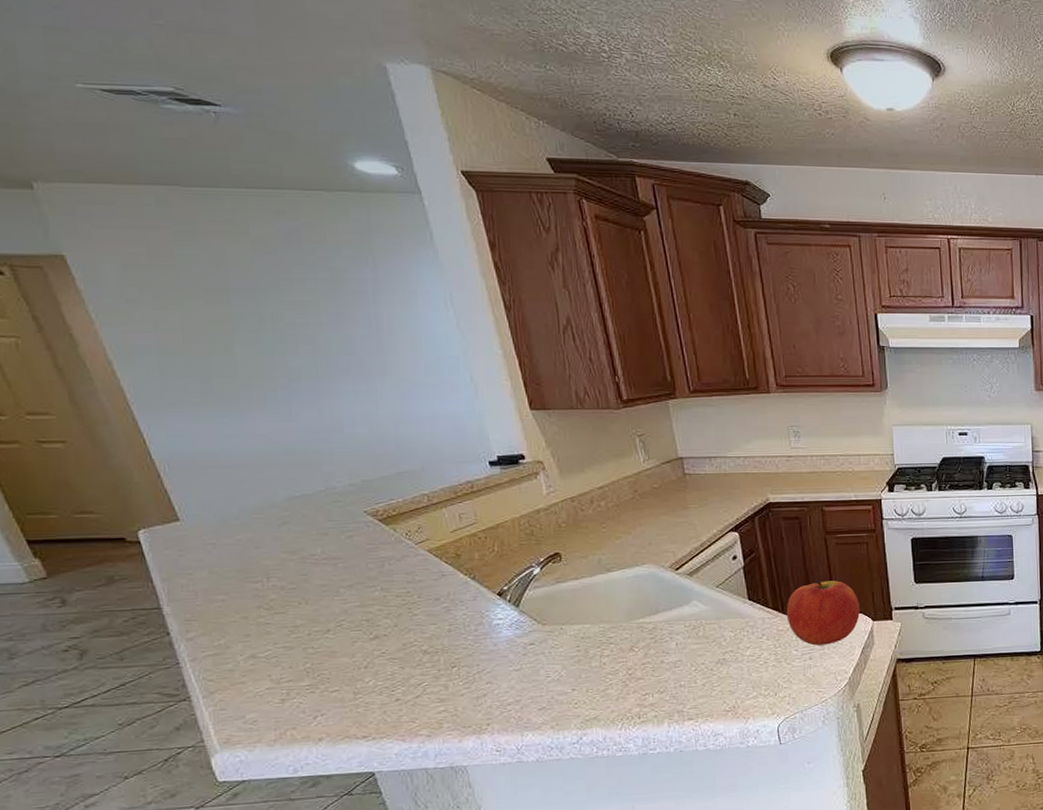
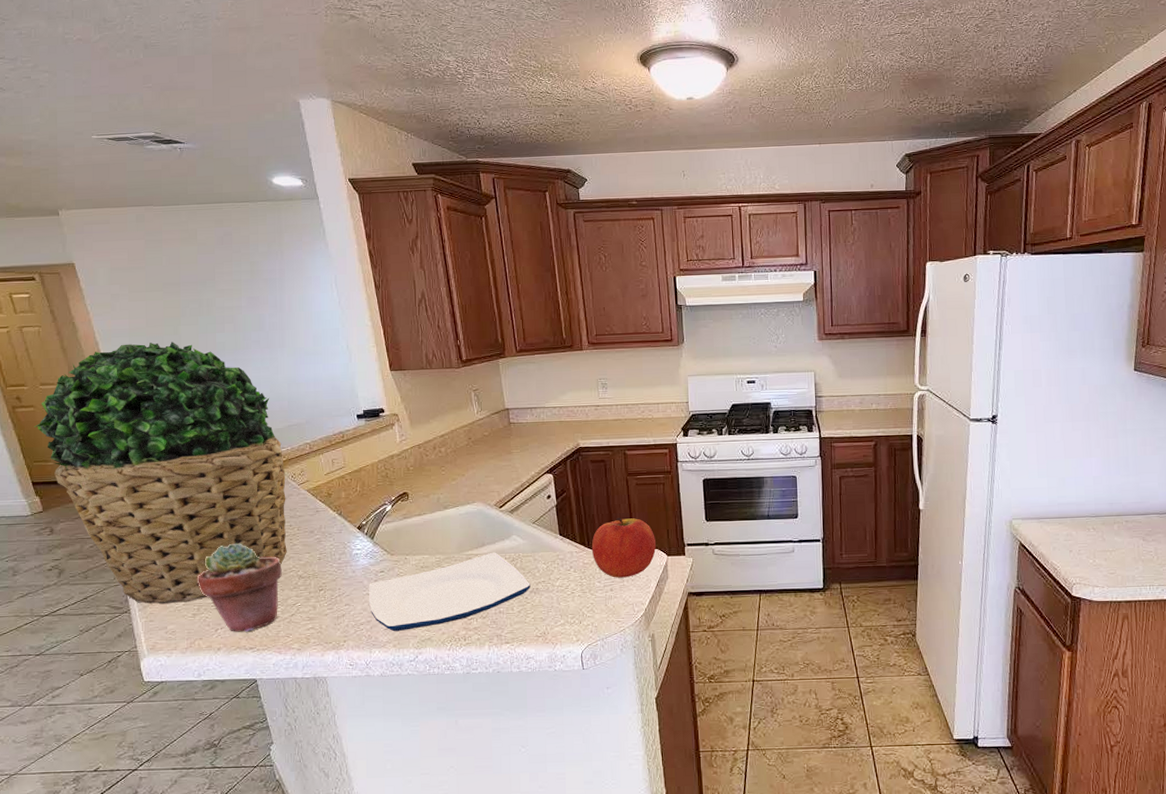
potted plant: none [21,364,406,689] -> present [33,342,287,604]
potted succulent: none [282,613,400,719] -> present [197,543,282,632]
plate: none [516,619,716,712] -> present [368,552,531,632]

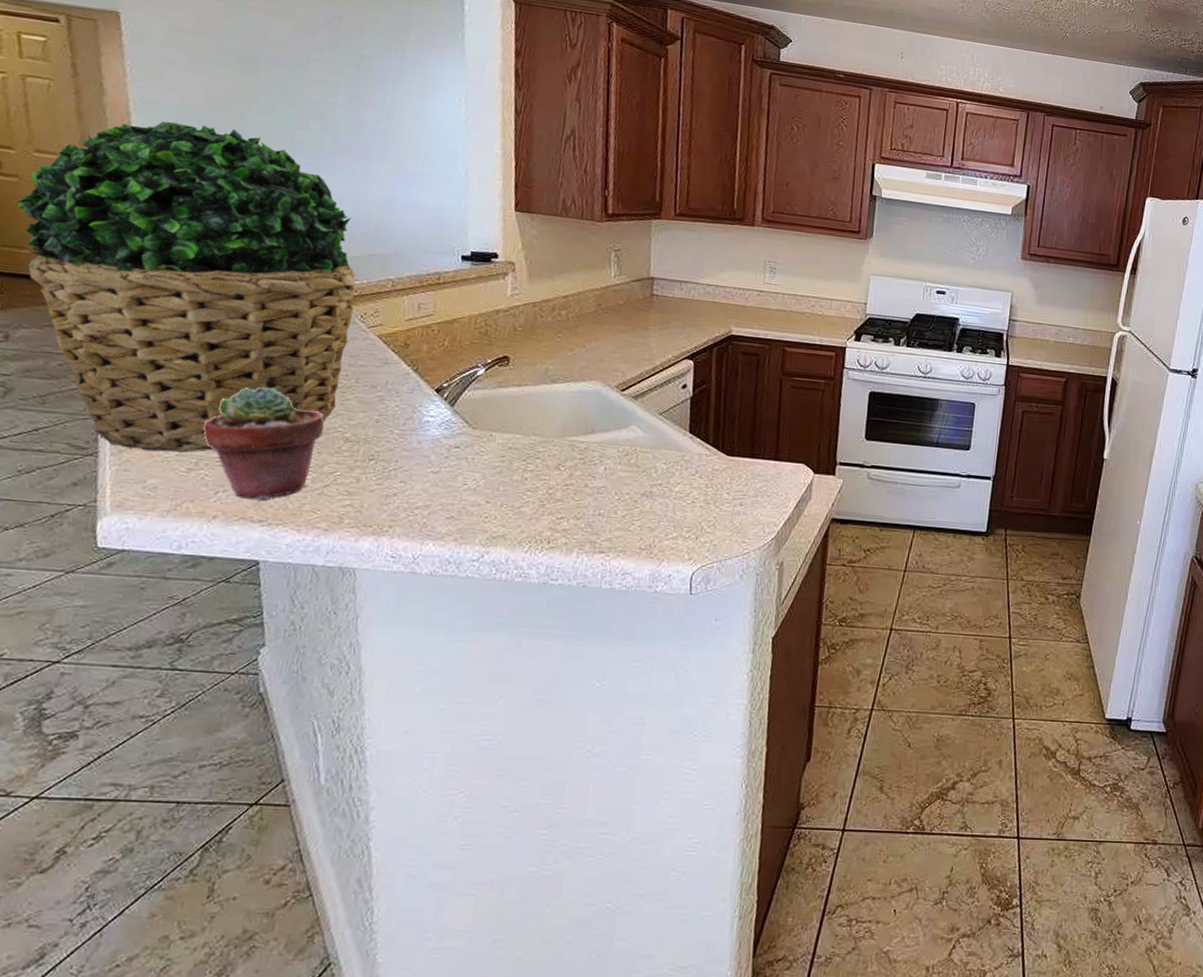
plate: present [368,552,531,632] -> none [431,442,643,523]
apple: present [591,518,657,578] -> none [724,422,804,493]

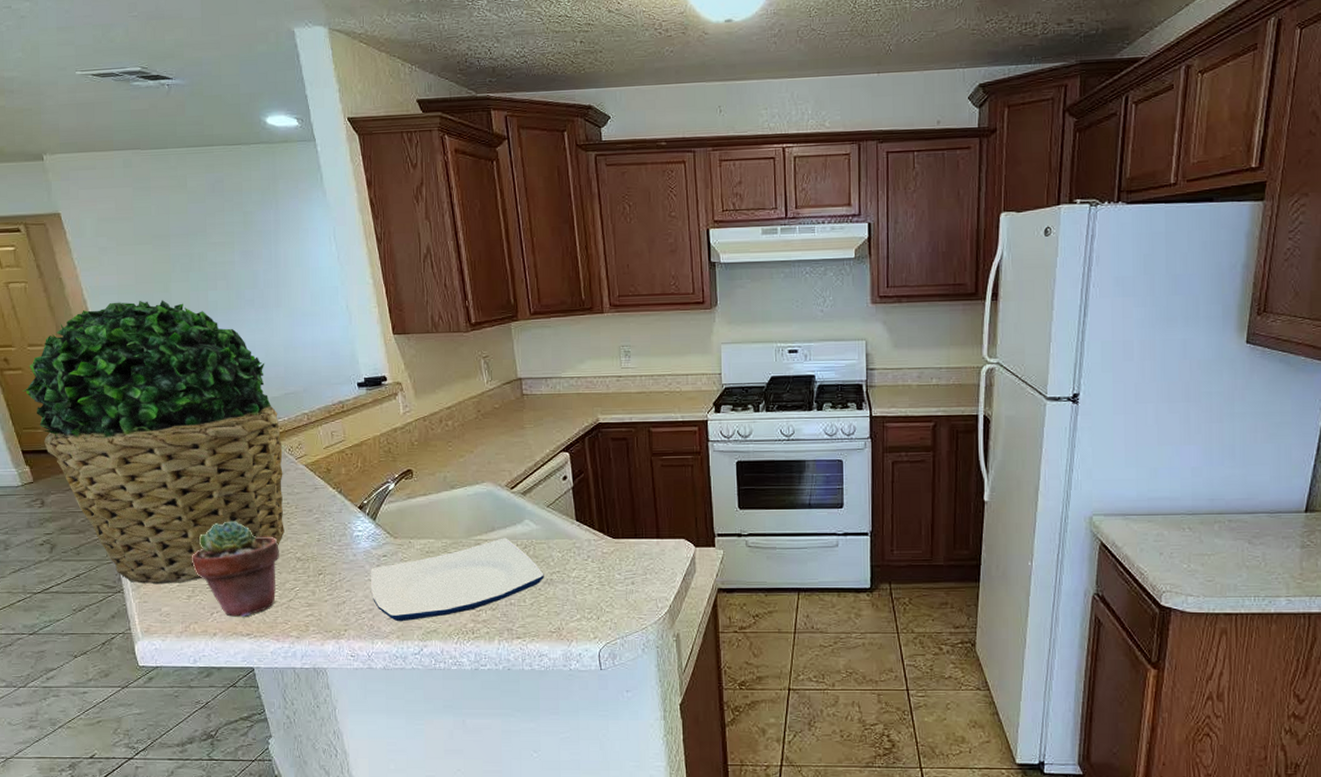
plate: none [431,442,643,523] -> present [370,538,544,622]

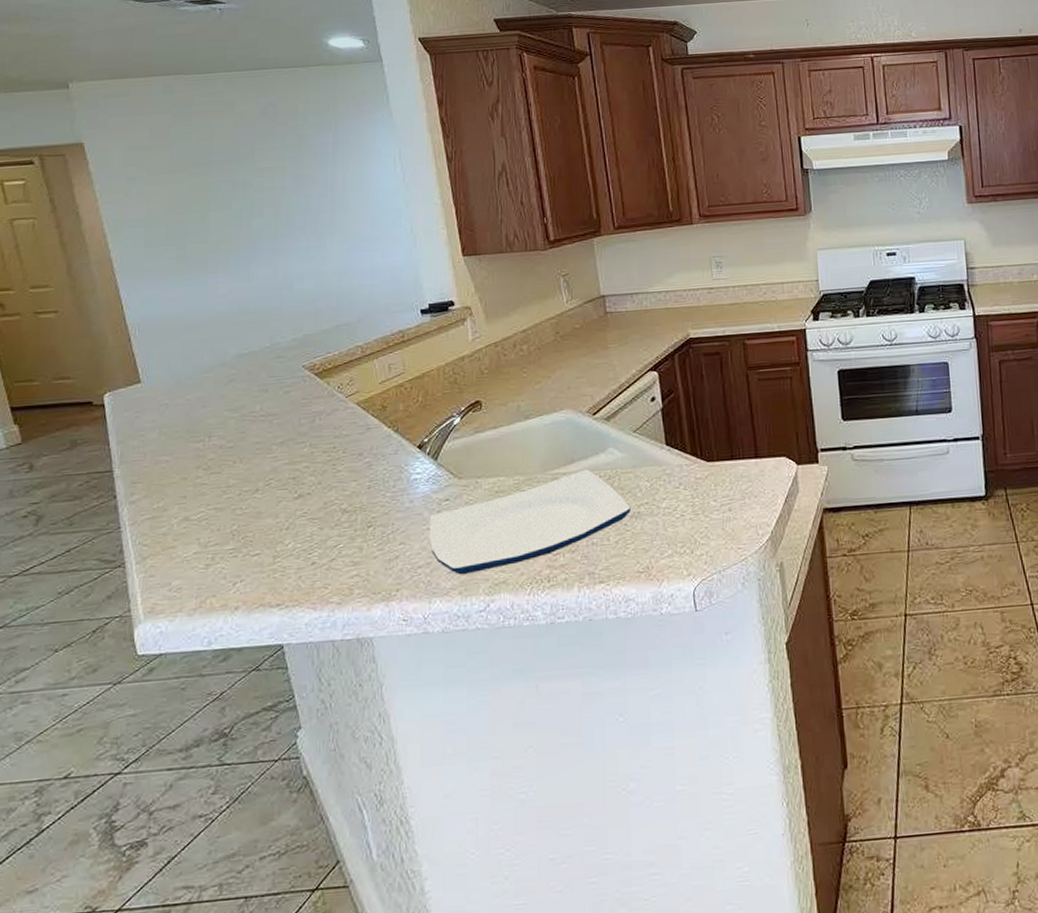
potted plant: present [22,300,285,585] -> none [18,231,331,554]
potted succulent: present [191,521,279,617] -> none [212,472,321,585]

